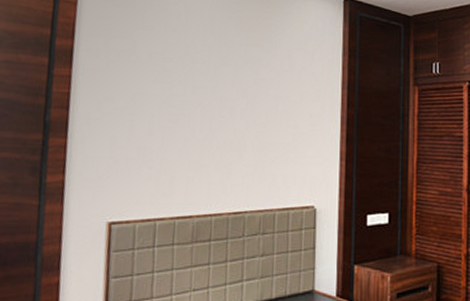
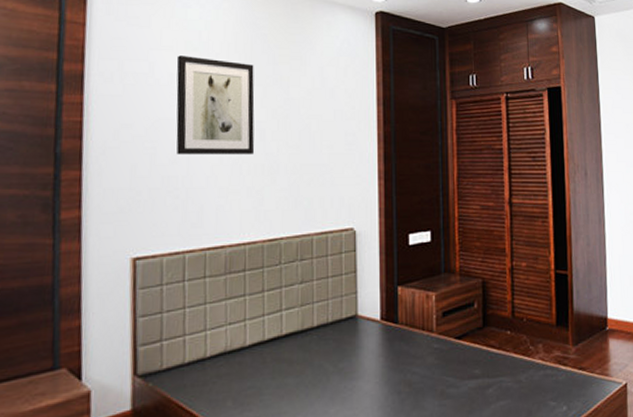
wall art: none [153,35,228,132] -> present [176,55,255,155]

